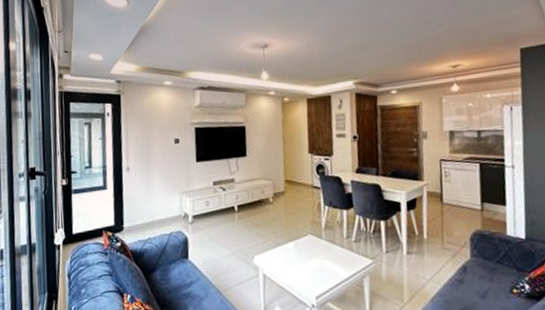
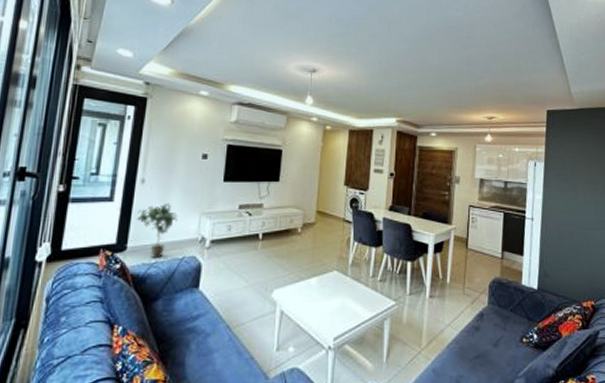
potted plant: none [128,186,162,235] -> present [137,202,178,258]

